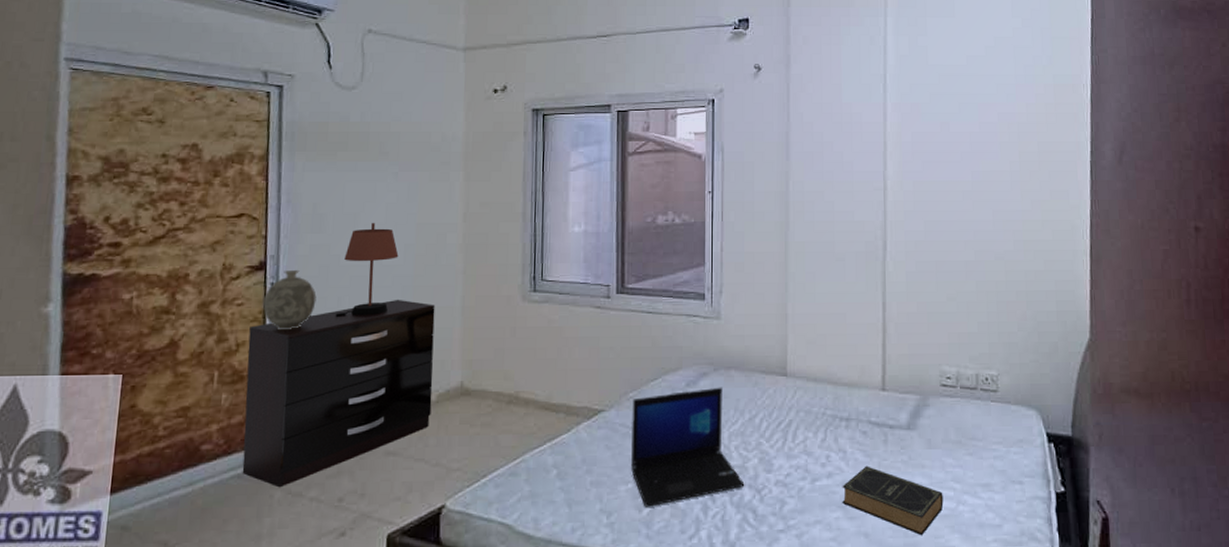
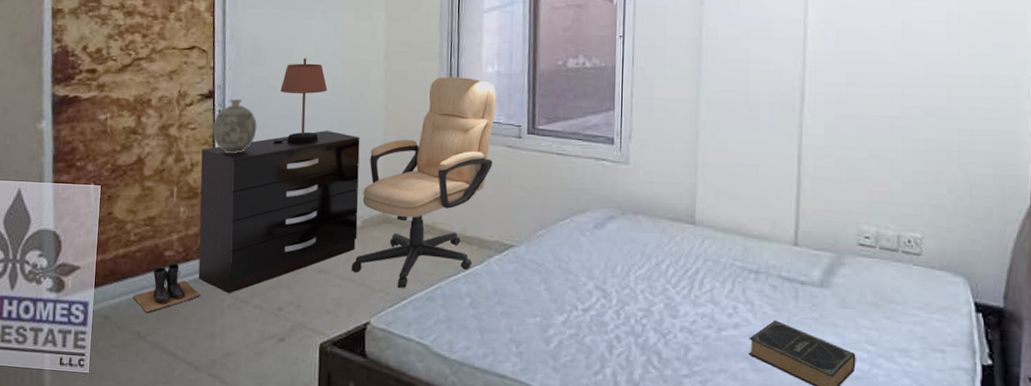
boots: none [158,458,245,518] -> present [132,263,200,313]
chair: none [424,238,583,466] -> present [351,76,496,289]
laptop: present [631,387,745,507] -> none [540,231,650,341]

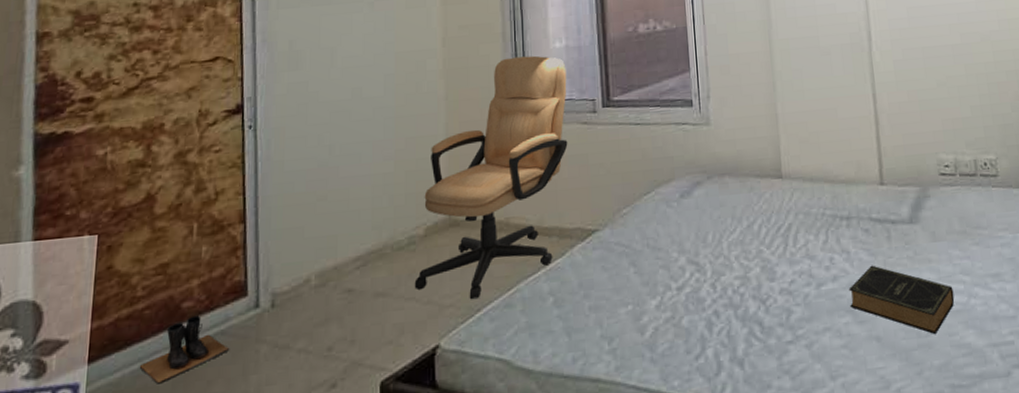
dresser: present [198,130,360,294] -> none [225,131,420,342]
decorative vase: present [212,99,257,153] -> none [241,109,296,174]
table lamp: present [273,58,328,145] -> none [316,55,378,155]

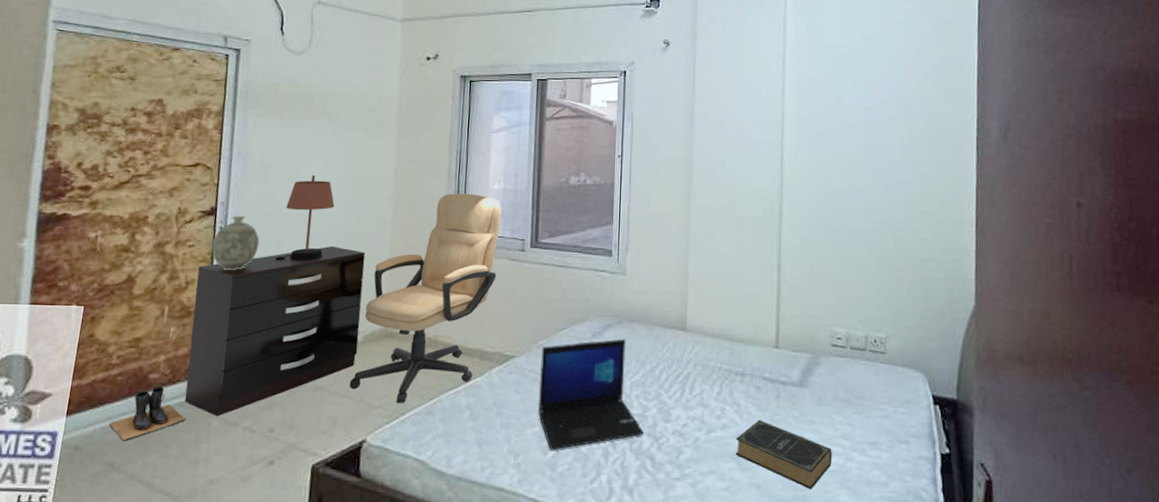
dresser: none [225,131,420,342] -> present [184,245,366,417]
decorative vase: none [241,109,296,174] -> present [211,215,260,270]
table lamp: none [316,55,378,155] -> present [275,175,335,261]
laptop: none [626,195,749,329] -> present [538,338,644,450]

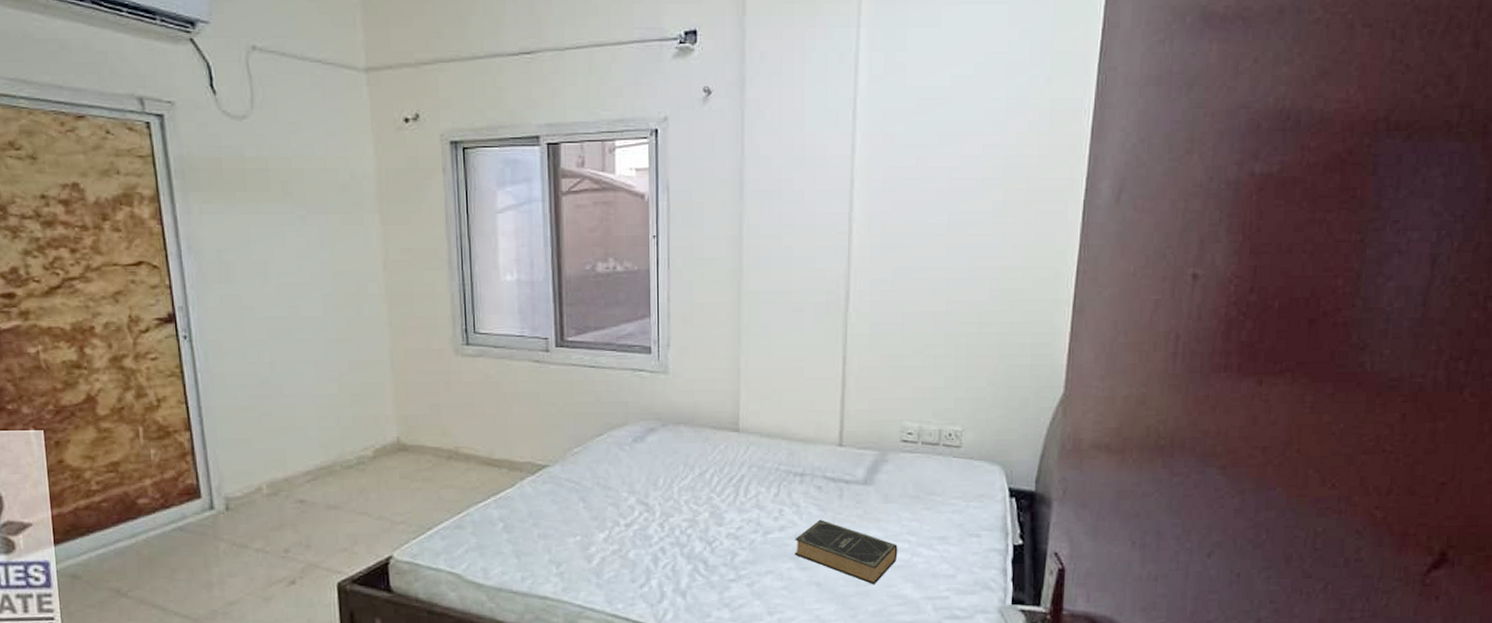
boots: present [108,386,186,441] -> none [104,511,189,568]
dresser: present [184,245,366,417] -> none [168,352,369,540]
decorative vase: present [211,215,260,270] -> none [178,321,235,384]
table lamp: present [275,175,335,261] -> none [257,272,317,371]
chair: present [349,193,502,404] -> none [365,287,519,519]
laptop: present [538,338,644,450] -> none [577,442,695,558]

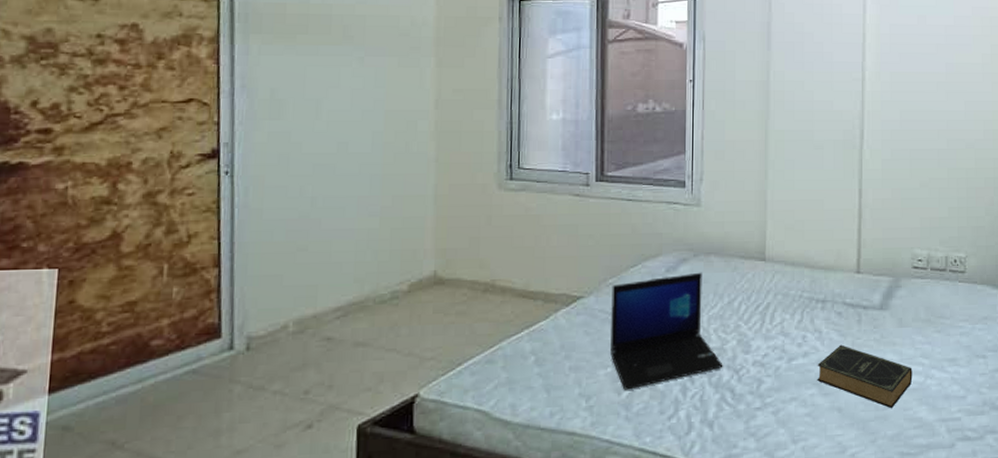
laptop: none [577,442,695,558] -> present [610,272,723,390]

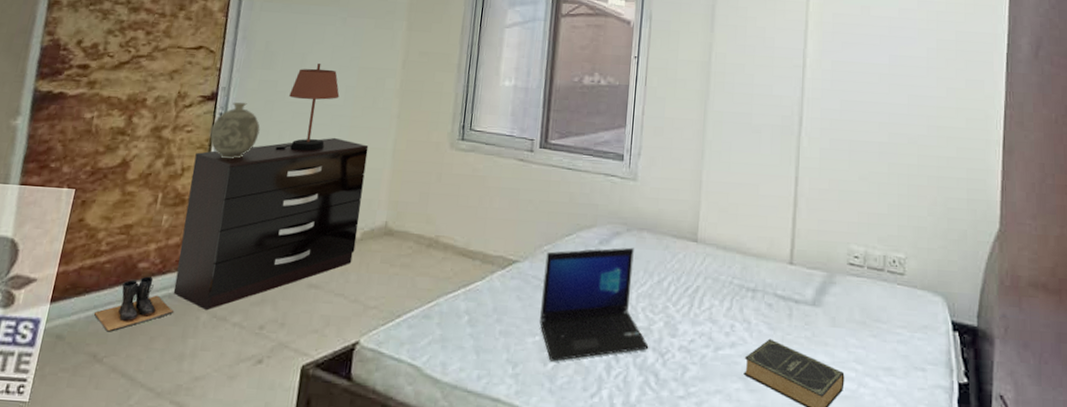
boots: none [104,353,201,417] -> present [93,276,174,332]
dresser: none [197,187,406,382] -> present [173,137,369,311]
decorative vase: none [216,157,276,220] -> present [210,102,260,159]
table lamp: none [297,110,366,206] -> present [275,64,340,152]

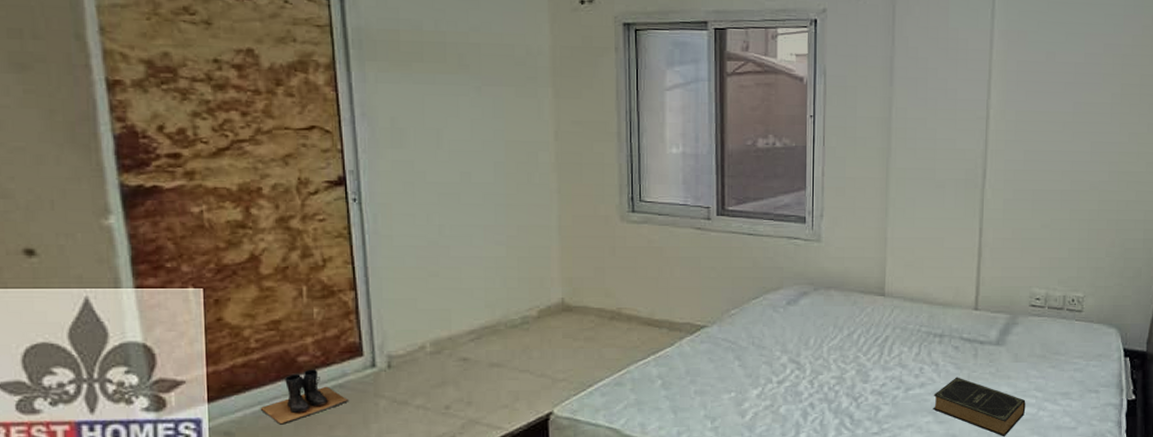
dresser: present [173,137,369,311] -> none [335,217,533,397]
decorative vase: present [210,102,260,159] -> none [346,185,404,245]
table lamp: present [275,64,340,152] -> none [426,139,488,234]
laptop: present [539,247,649,362] -> none [734,305,843,413]

